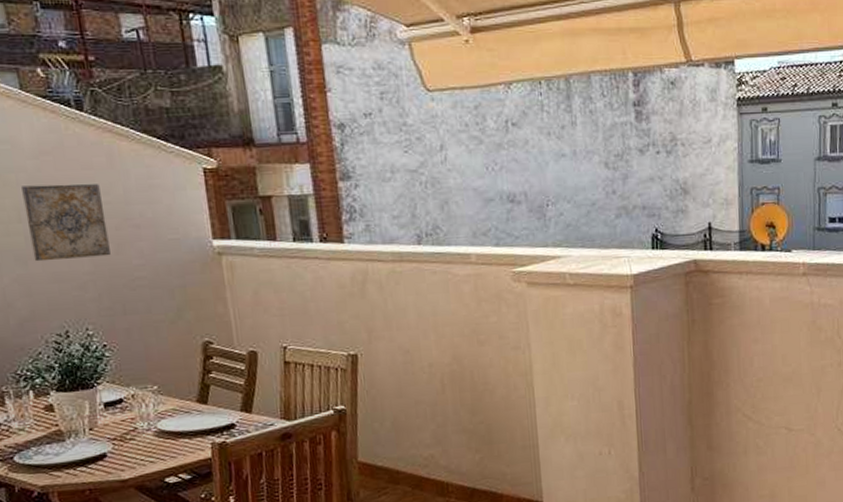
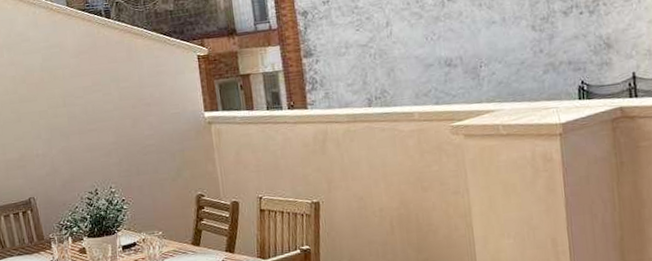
wall art: present [21,183,111,262] -> none [66,73,129,136]

